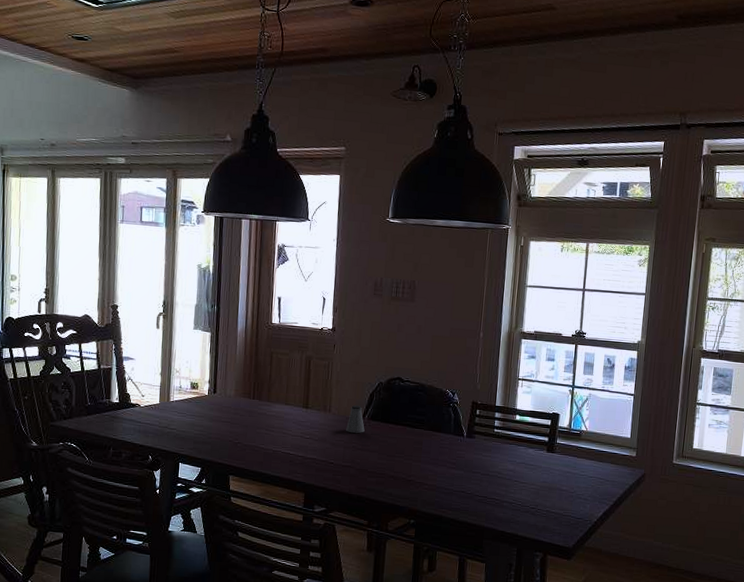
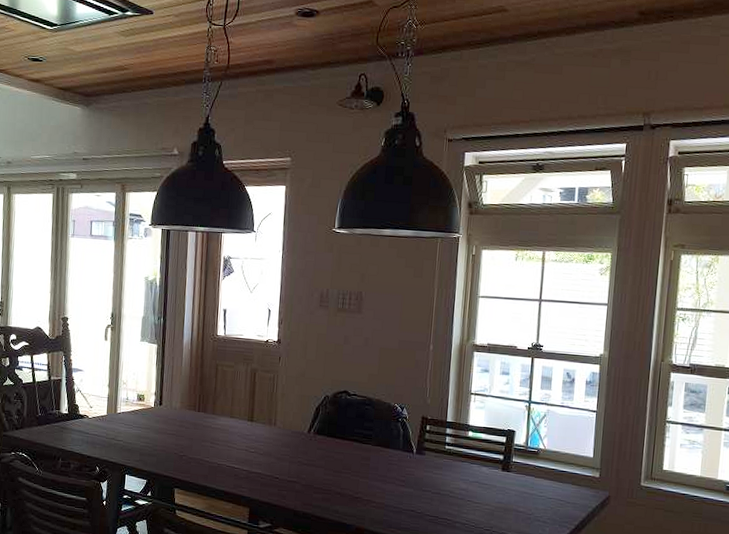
saltshaker: present [346,405,365,434] -> none [291,419,311,448]

